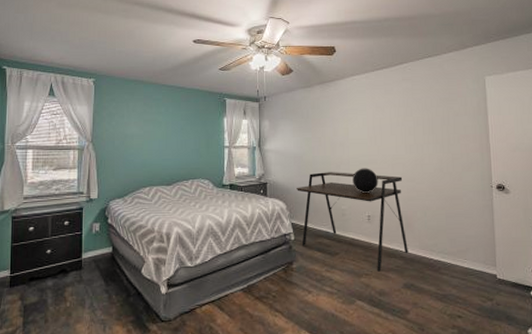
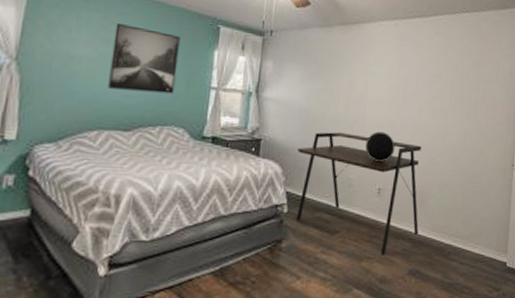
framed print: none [153,106,198,155] -> present [108,22,181,94]

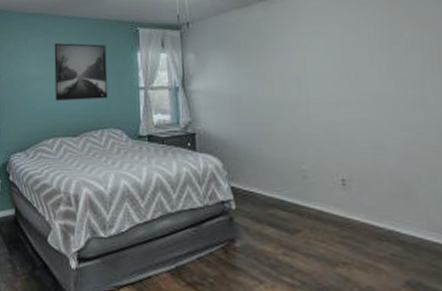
desk: present [295,132,422,255] -> none [235,118,410,261]
decorative globe: present [365,131,395,161] -> none [315,112,356,147]

